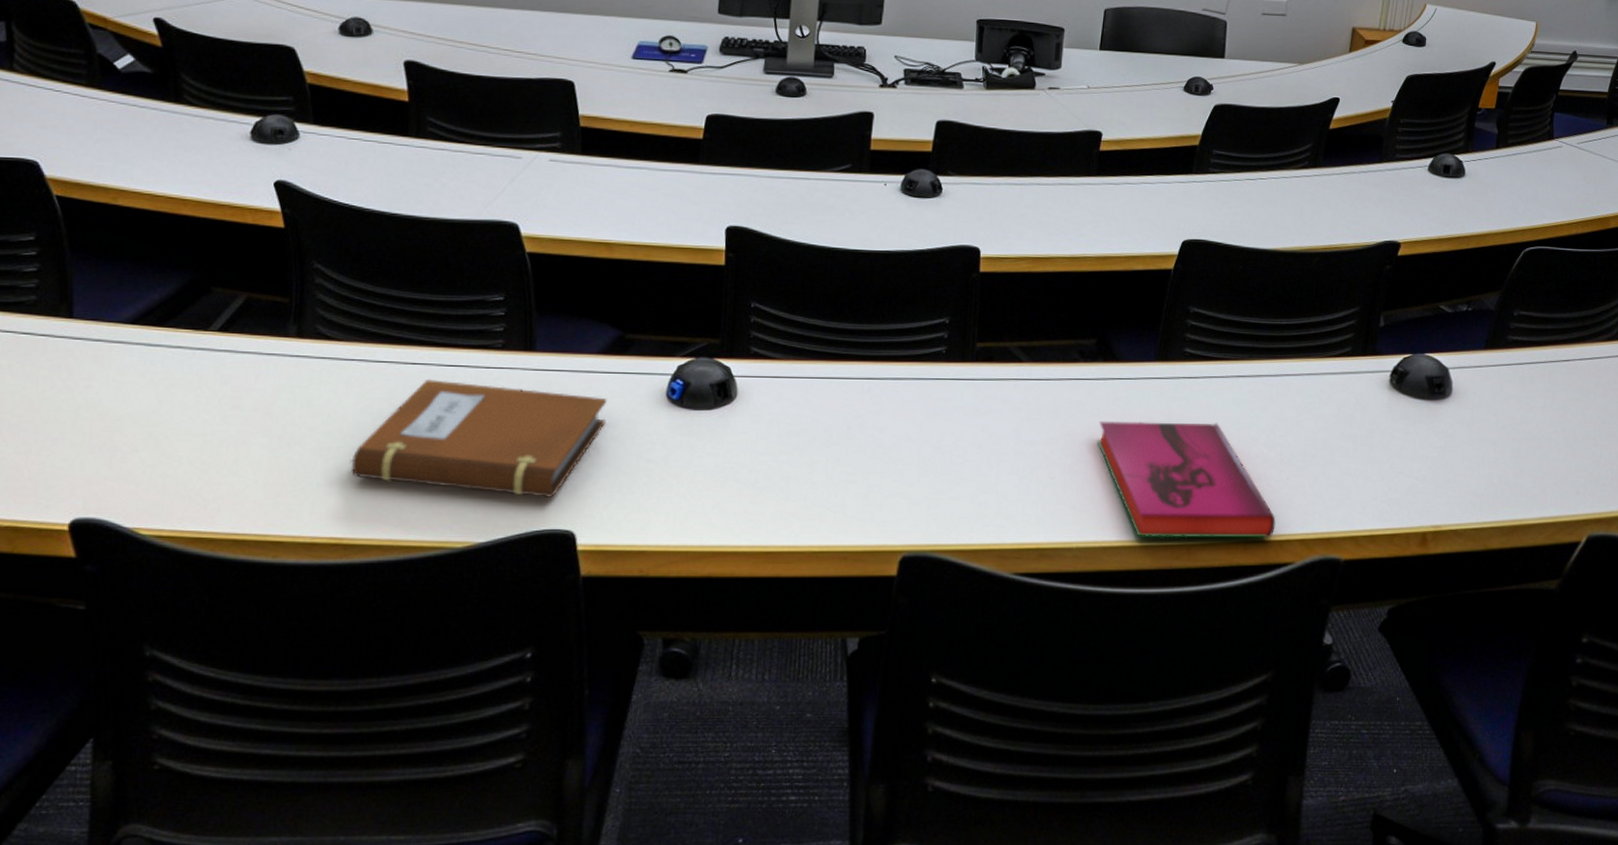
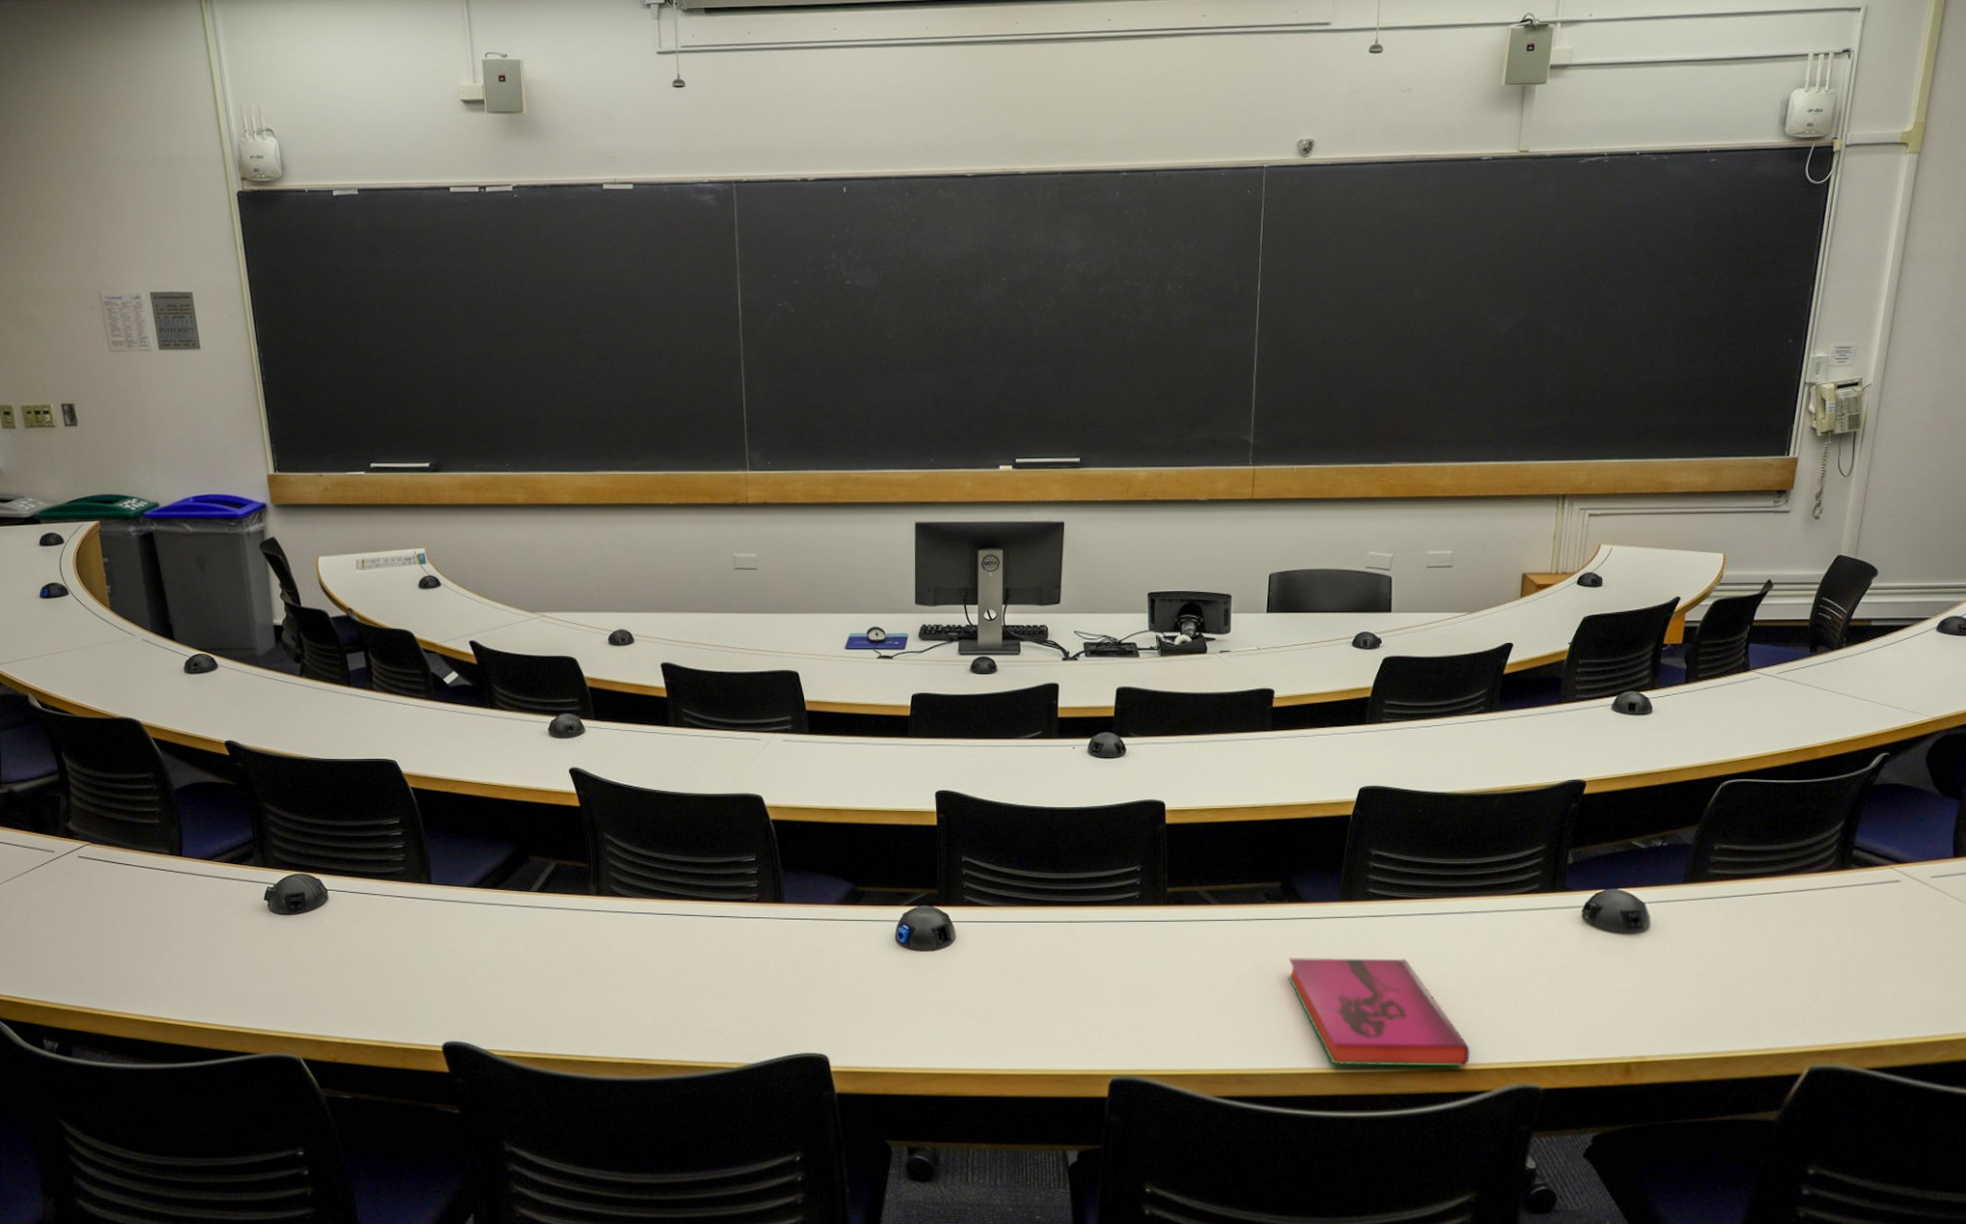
notebook: present [351,378,607,499] -> none [646,927,846,1027]

